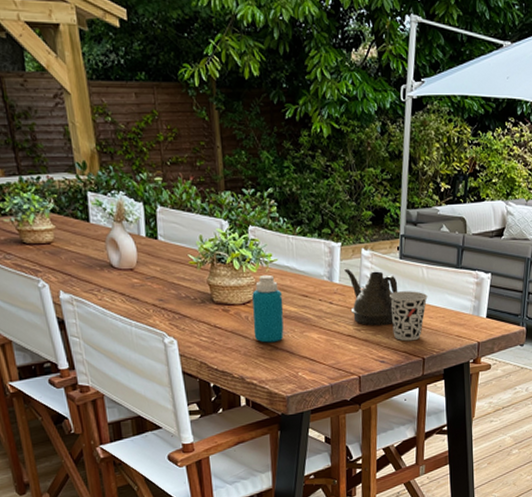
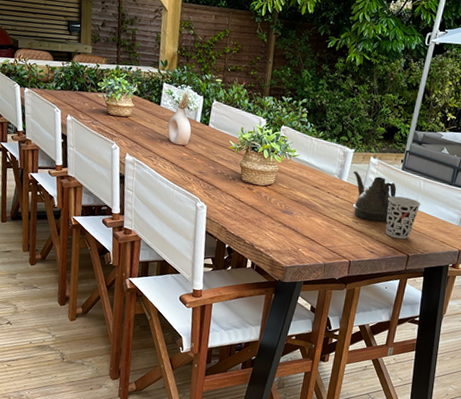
bottle: present [252,274,284,343] -> none [268,165,299,221]

